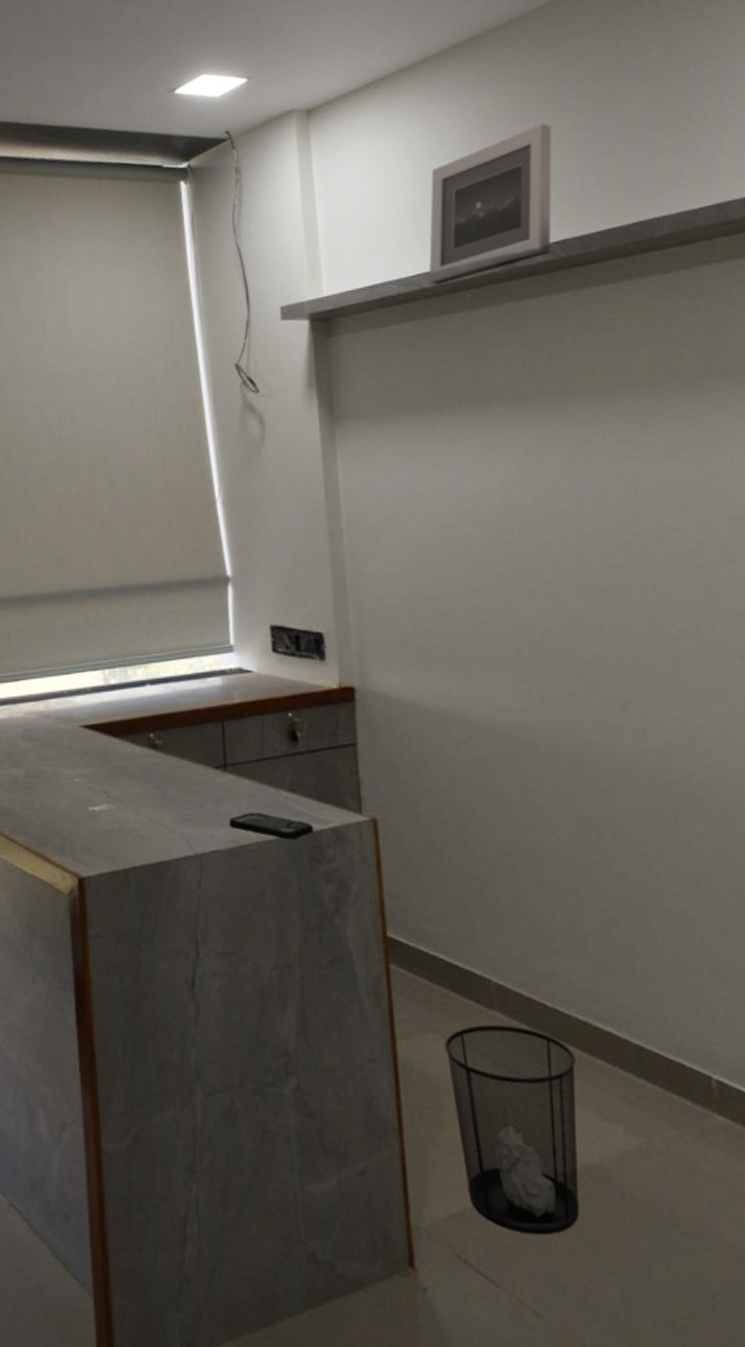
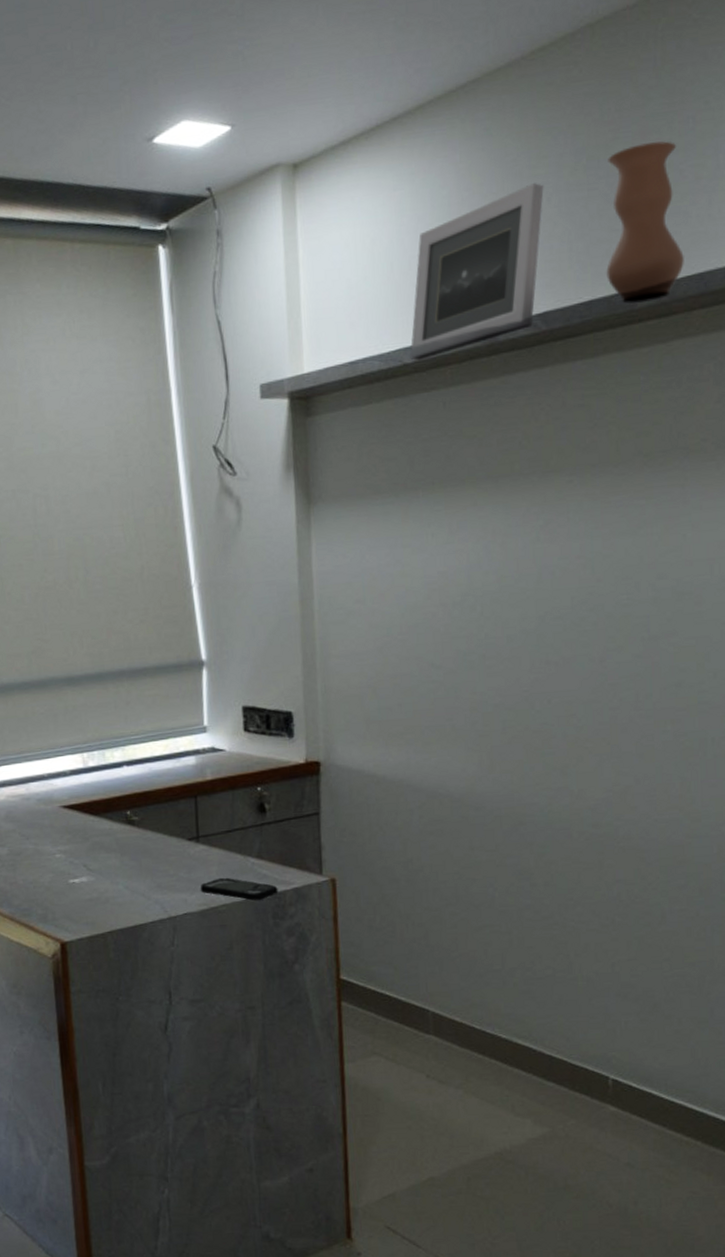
waste bin: present [444,1025,580,1235] -> none [386,1046,497,1207]
vase: none [613,85,701,232] -> present [606,141,684,304]

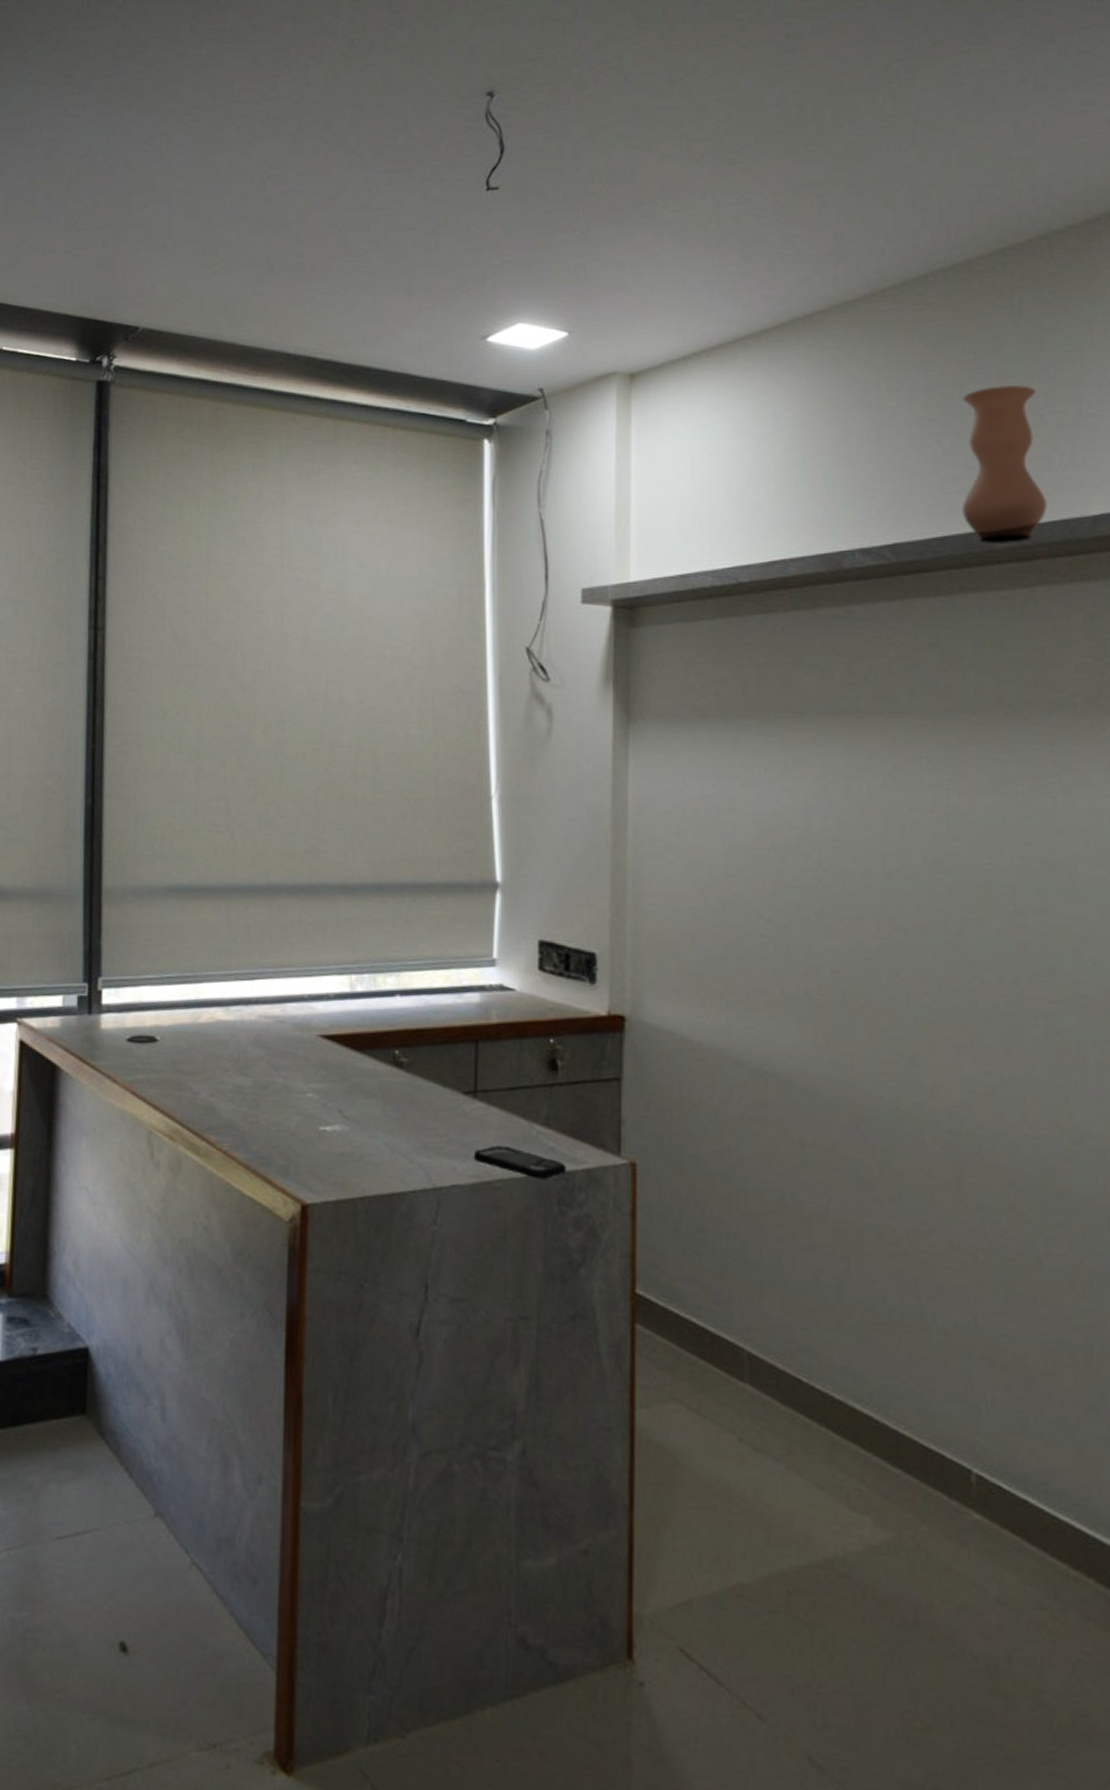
picture frame: present [410,183,544,361] -> none [746,414,894,580]

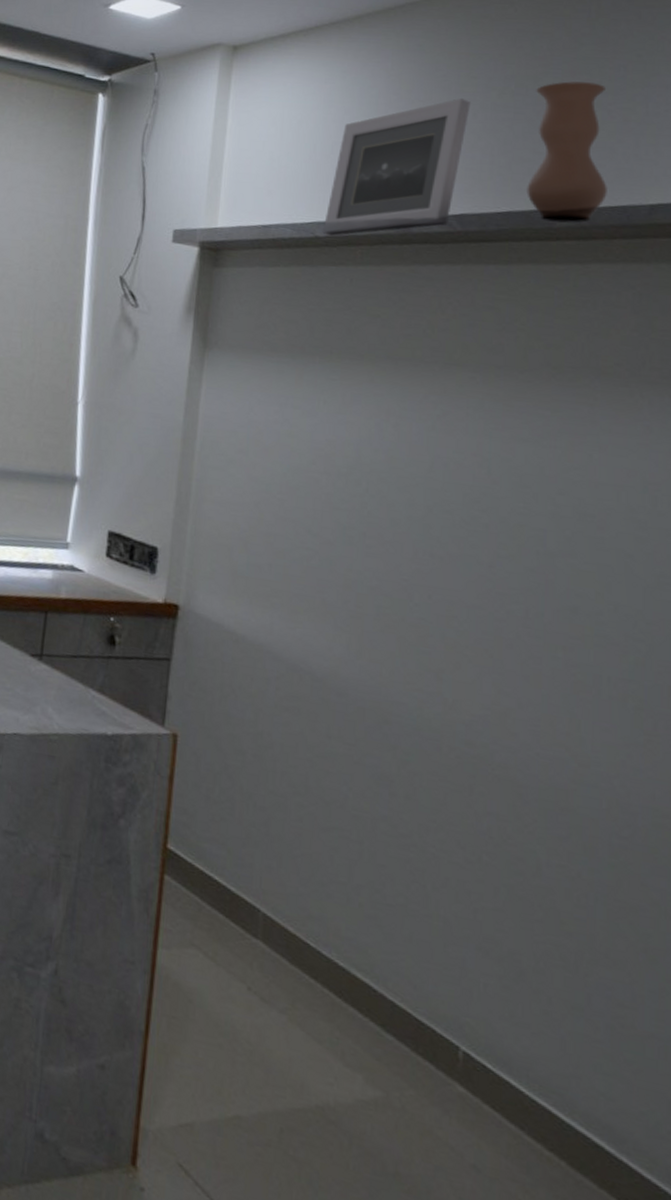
phone: present [473,1145,567,1179] -> none [34,703,116,739]
picture frame: none [746,414,894,580] -> present [322,98,471,236]

